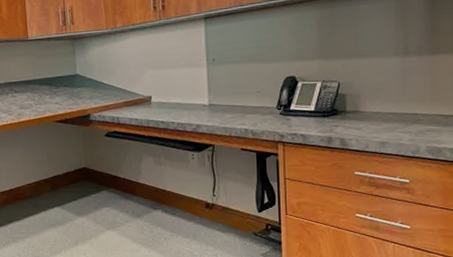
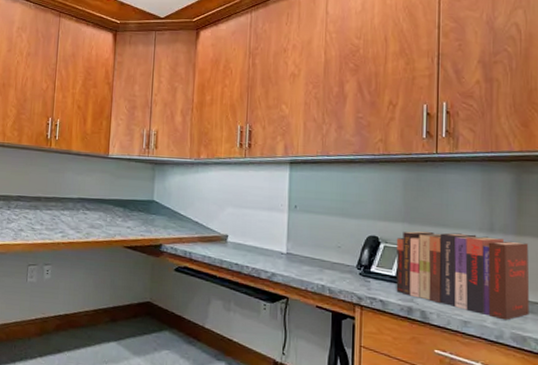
books: none [313,60,444,136] -> present [396,231,530,320]

